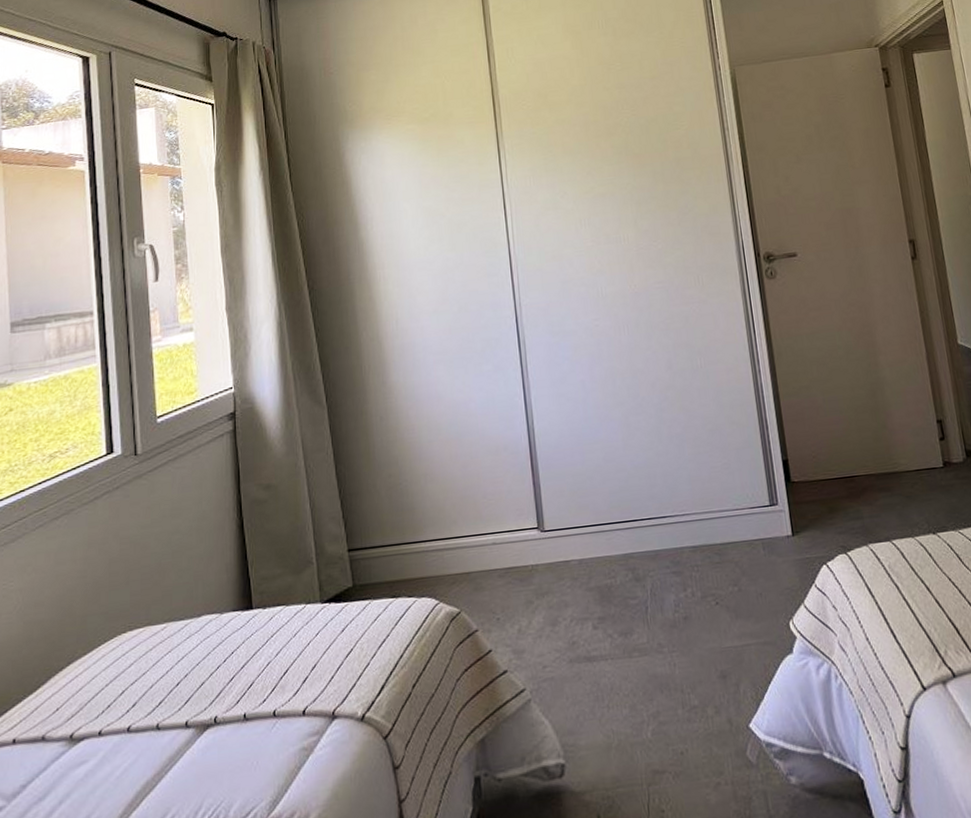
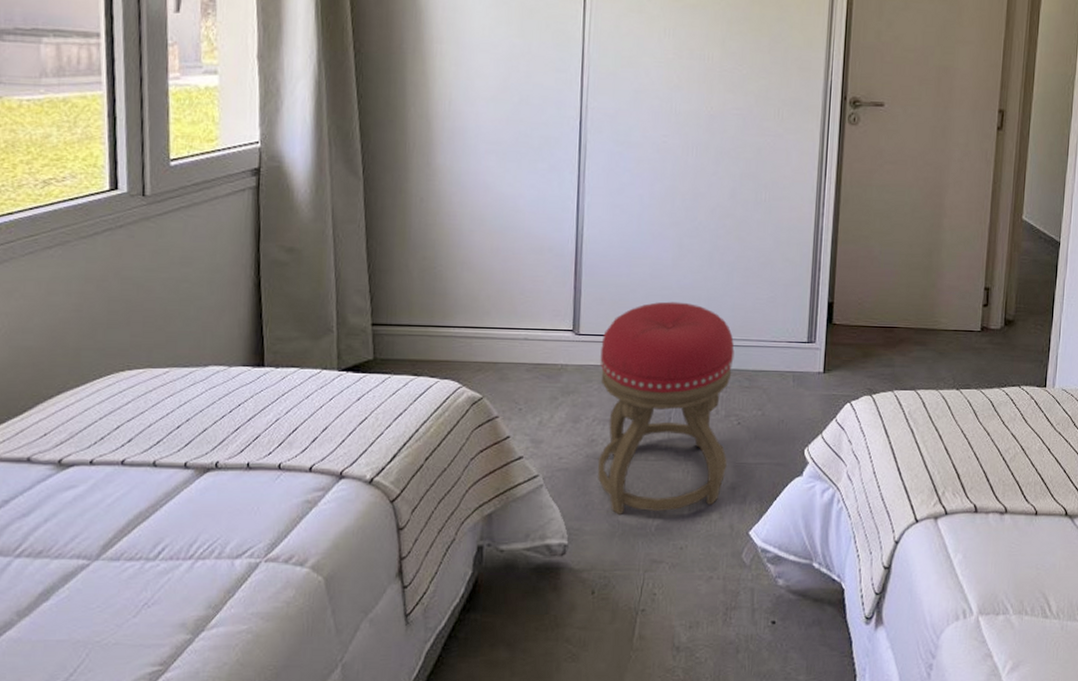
stool: none [567,482,713,724] -> present [598,301,735,516]

